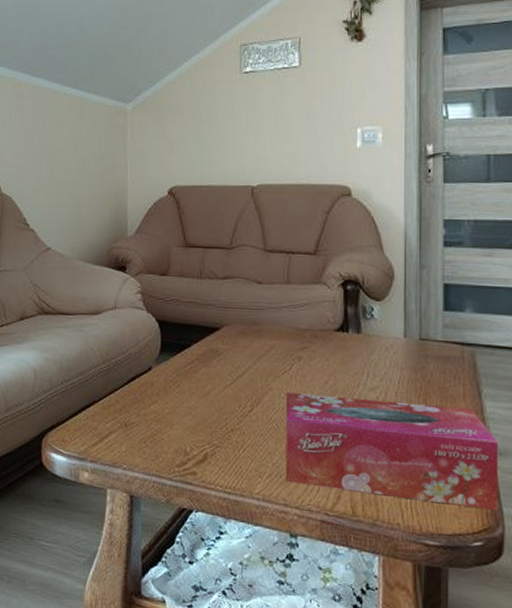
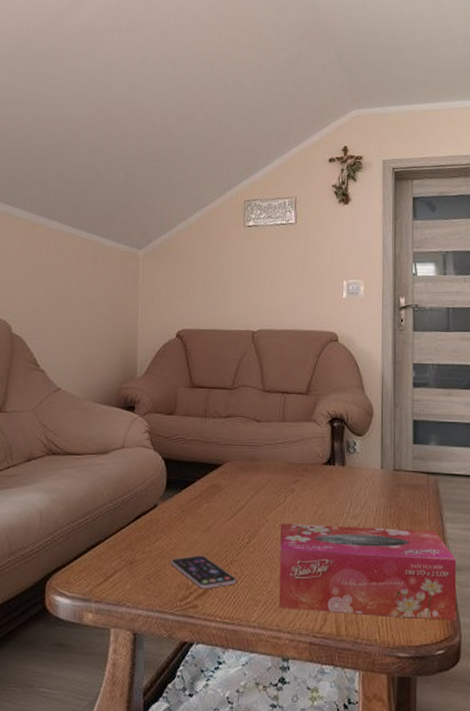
smartphone: none [167,421,238,457] -> present [171,555,237,589]

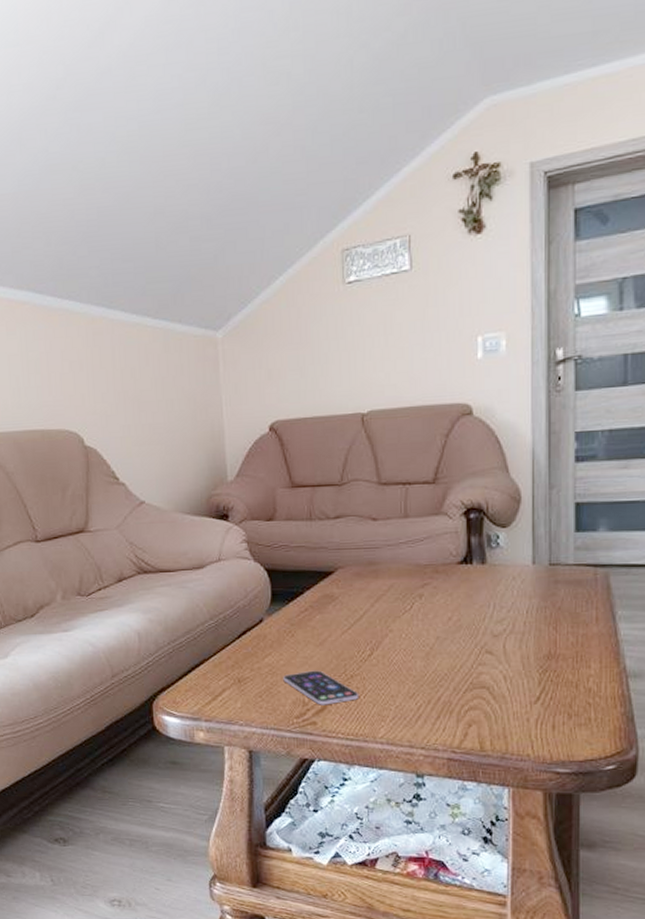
tissue box: present [279,523,457,621] -> none [407,632,633,733]

